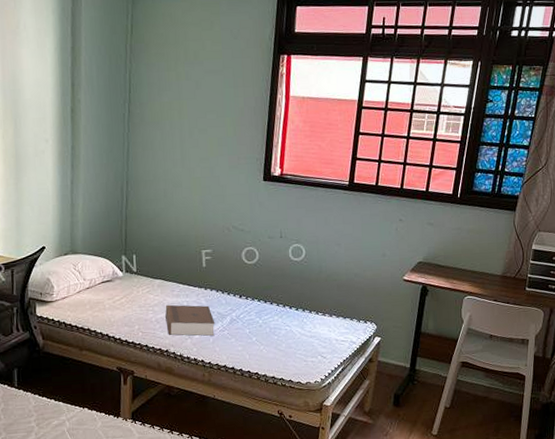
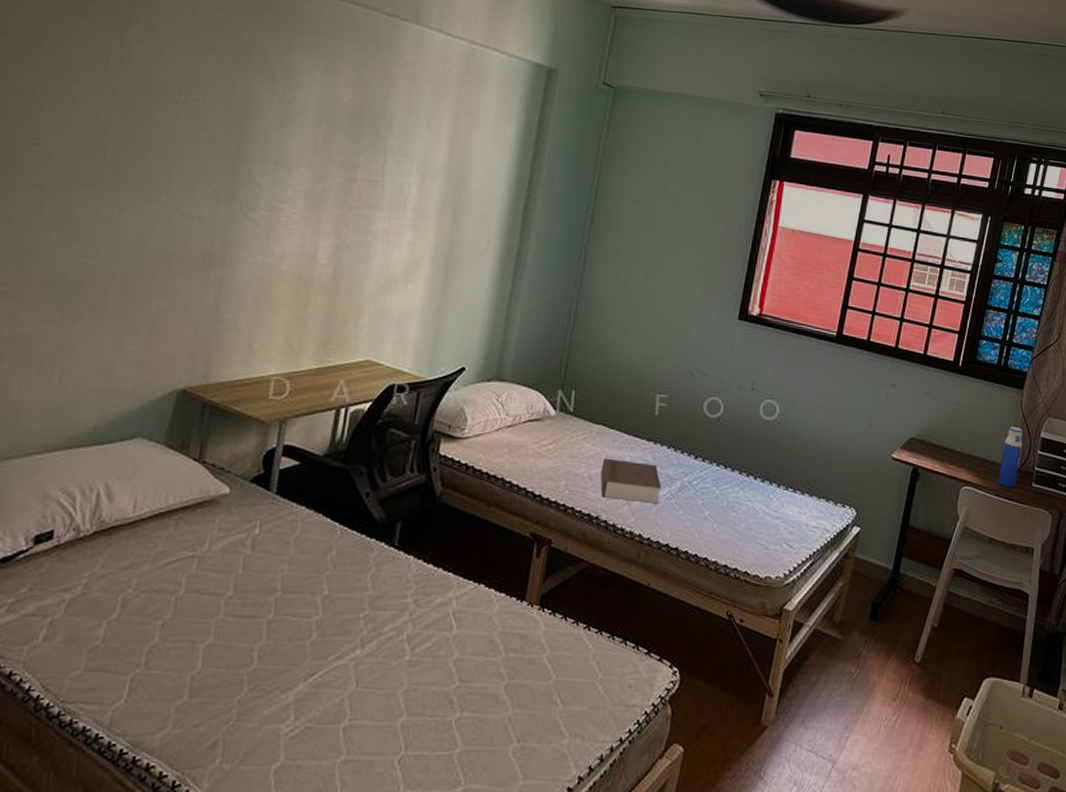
water bottle: none [496,242,517,294] -> present [998,426,1023,489]

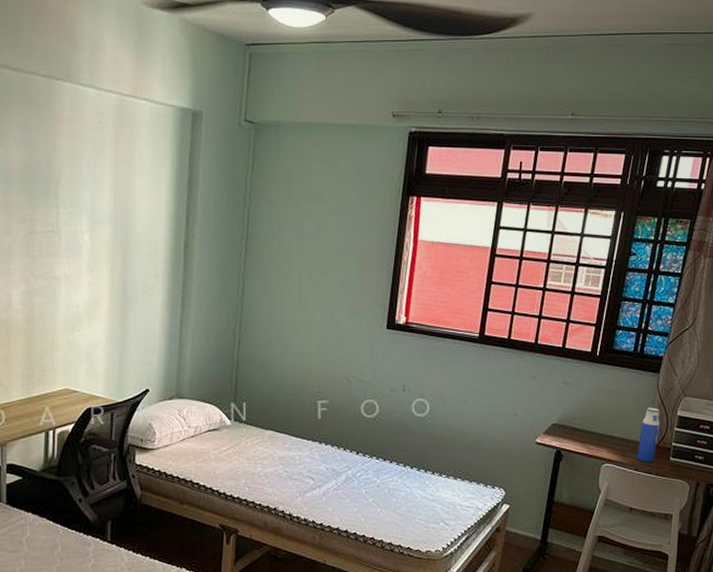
book: present [600,458,662,503] -> none [275,458,329,494]

